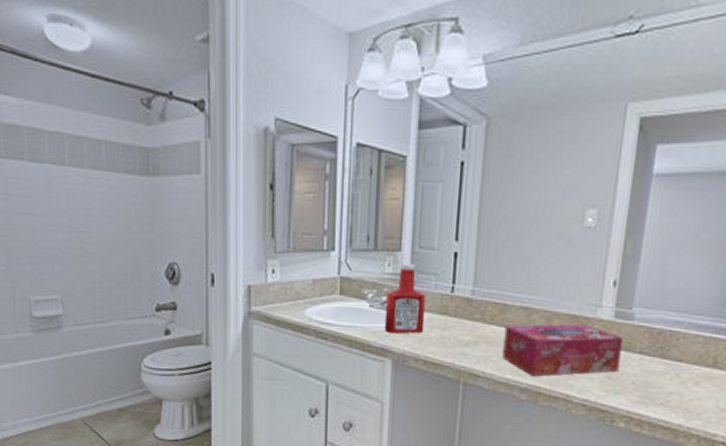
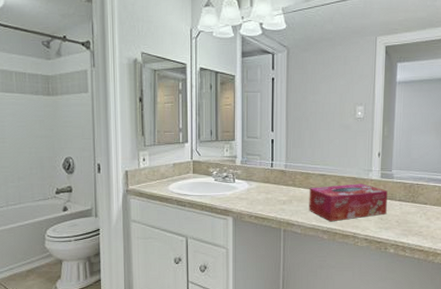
ketchup bottle: present [384,262,426,334] -> none [226,148,254,199]

